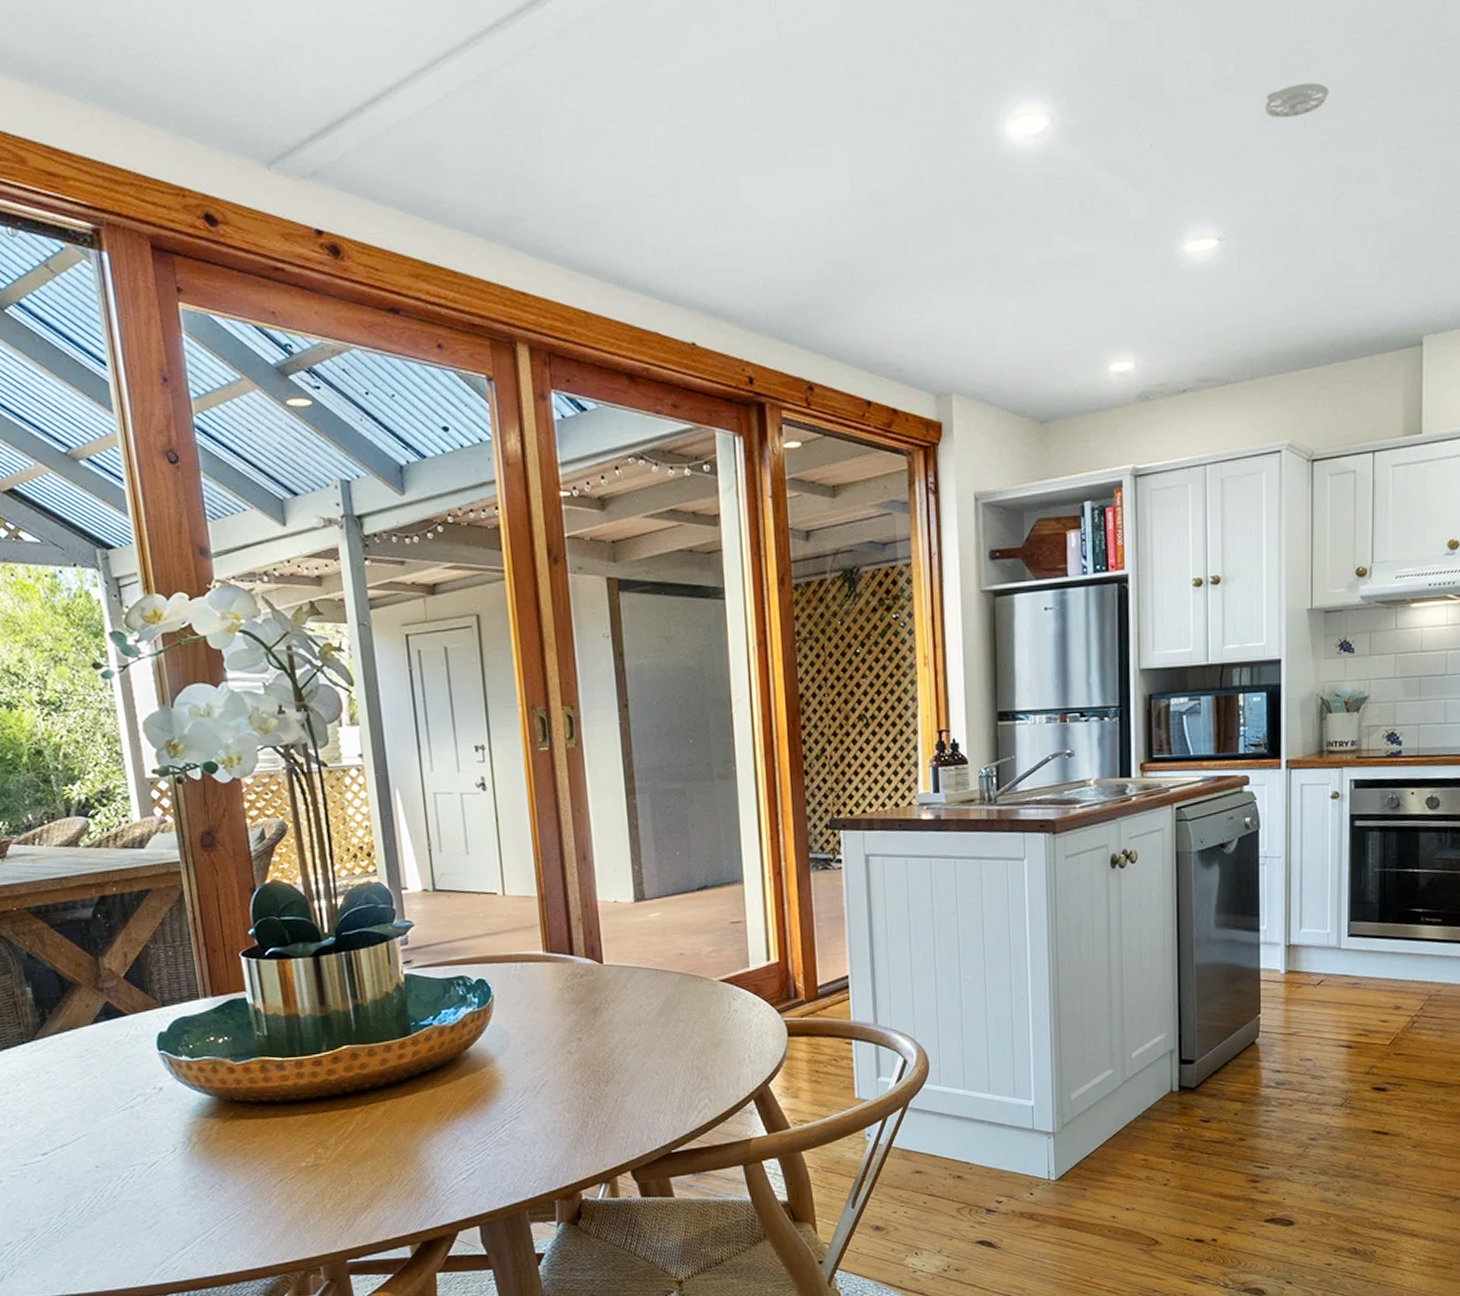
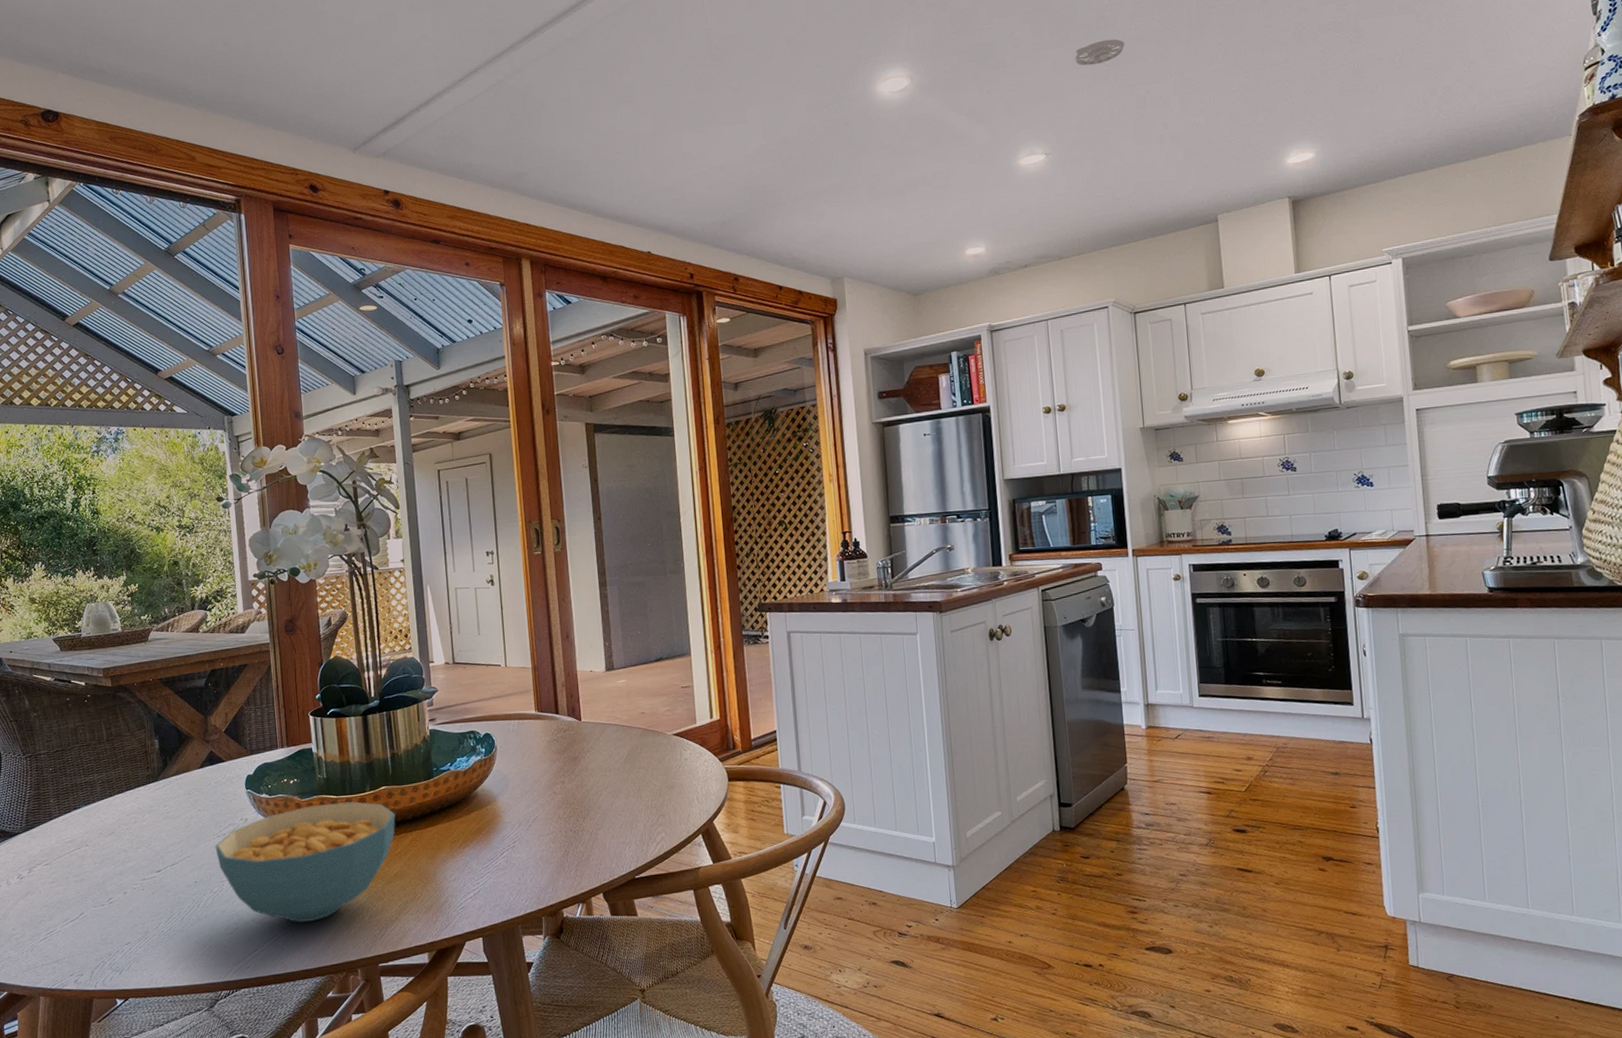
cereal bowl: none [120,1065,363,1214] -> present [215,802,396,923]

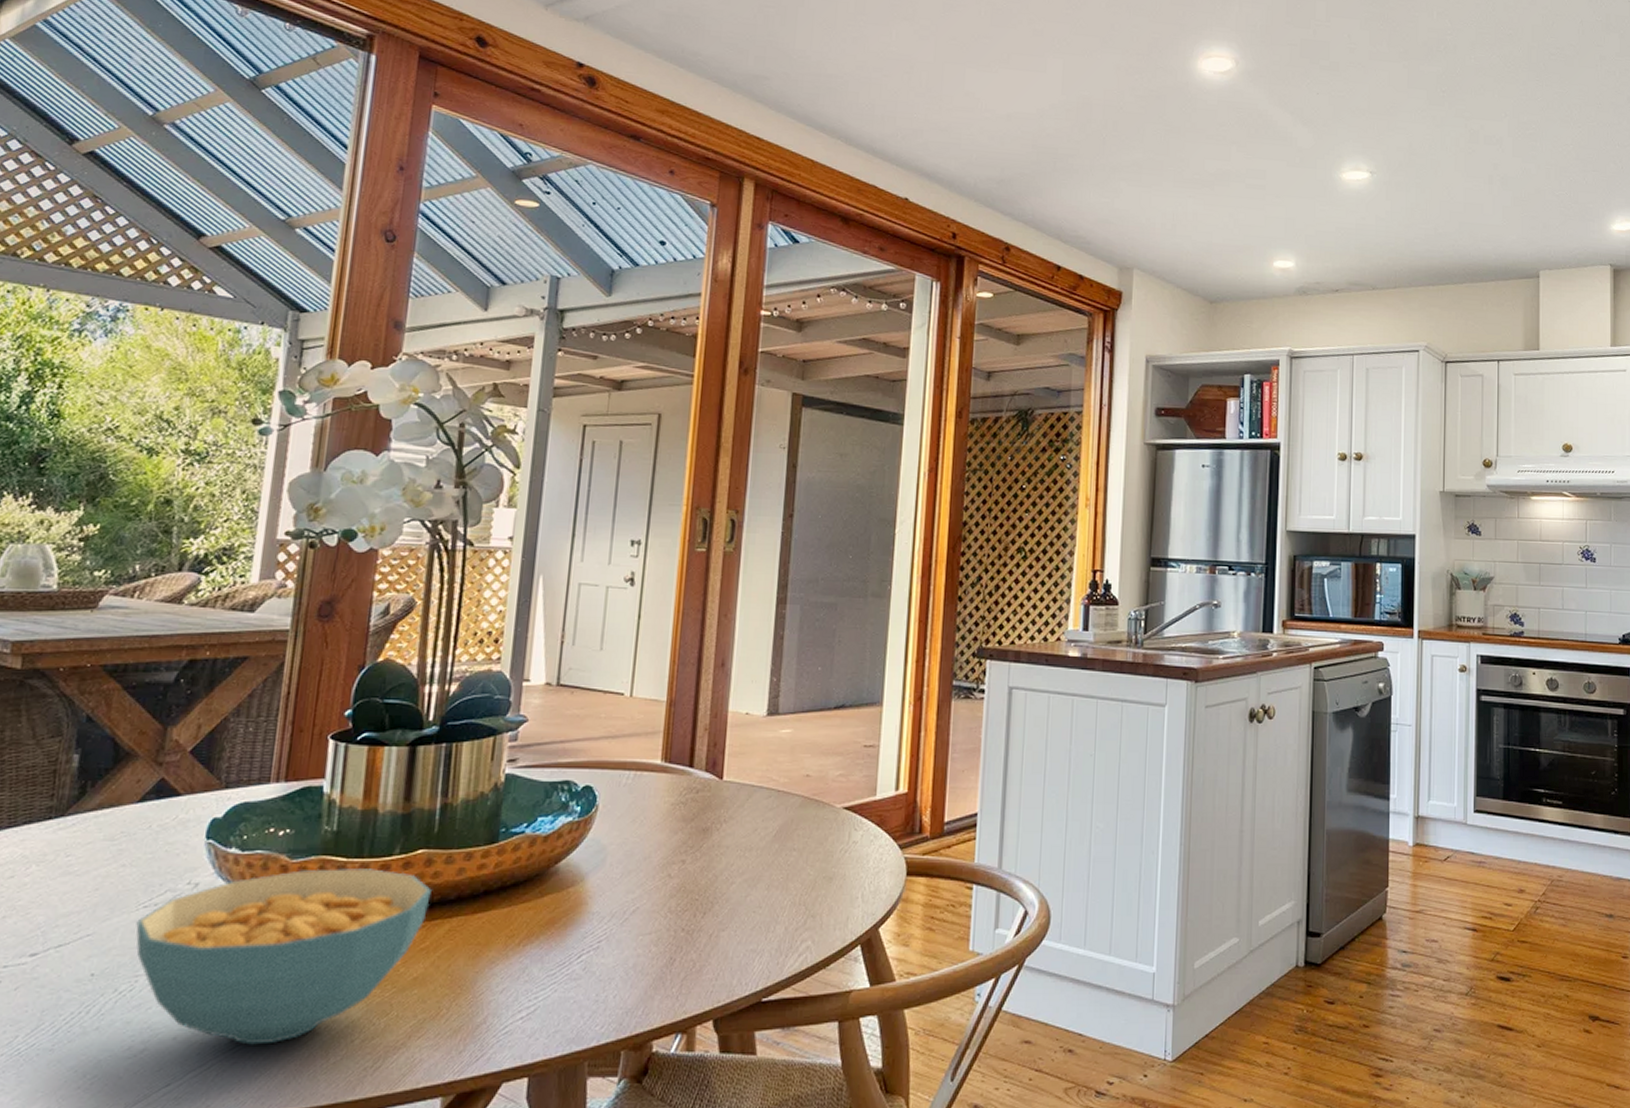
smoke detector: present [1075,39,1125,66] -> none [1411,64,1463,88]

